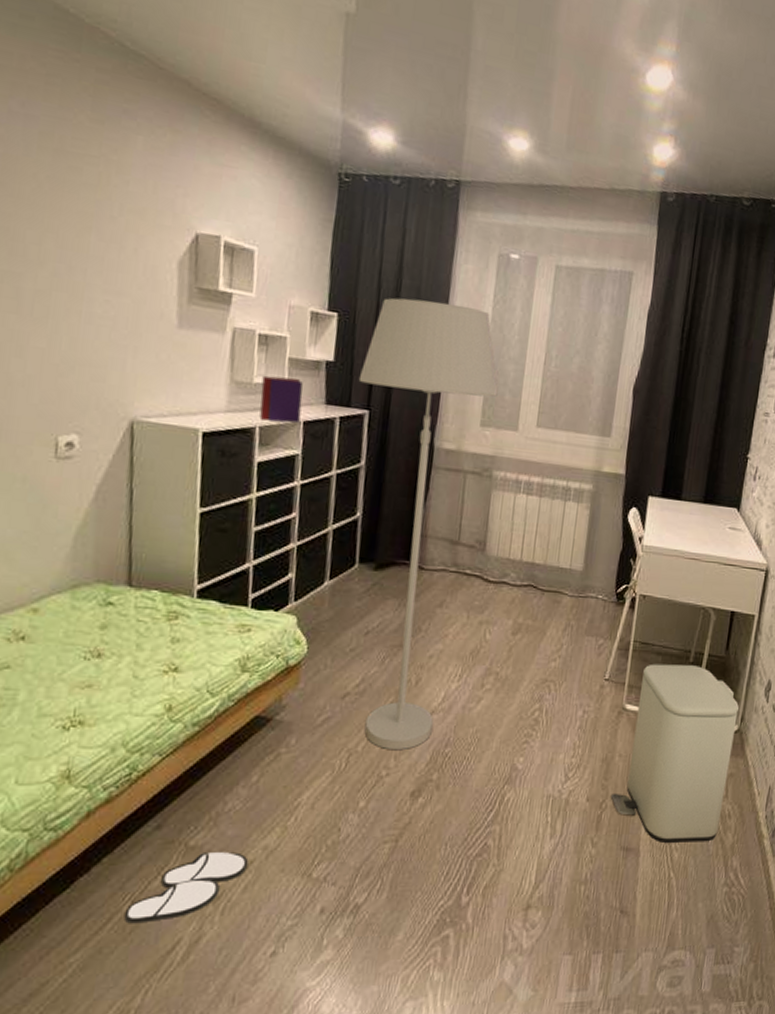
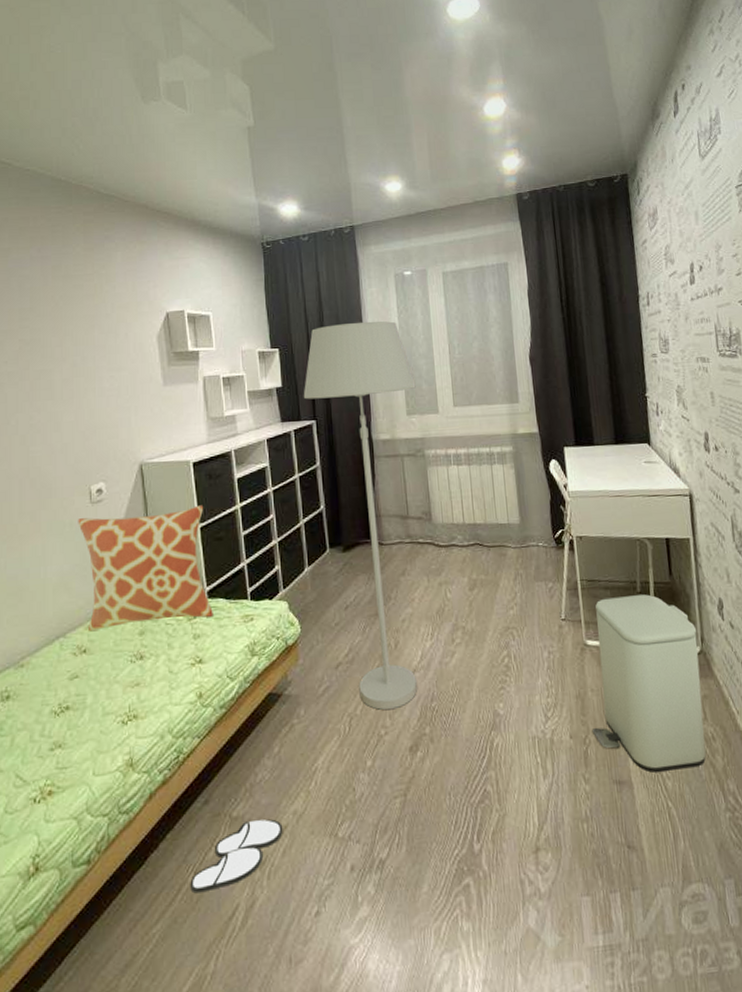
pillow: none [30,475,209,620] -> present [78,505,213,632]
books: present [259,375,303,424] -> none [230,406,264,445]

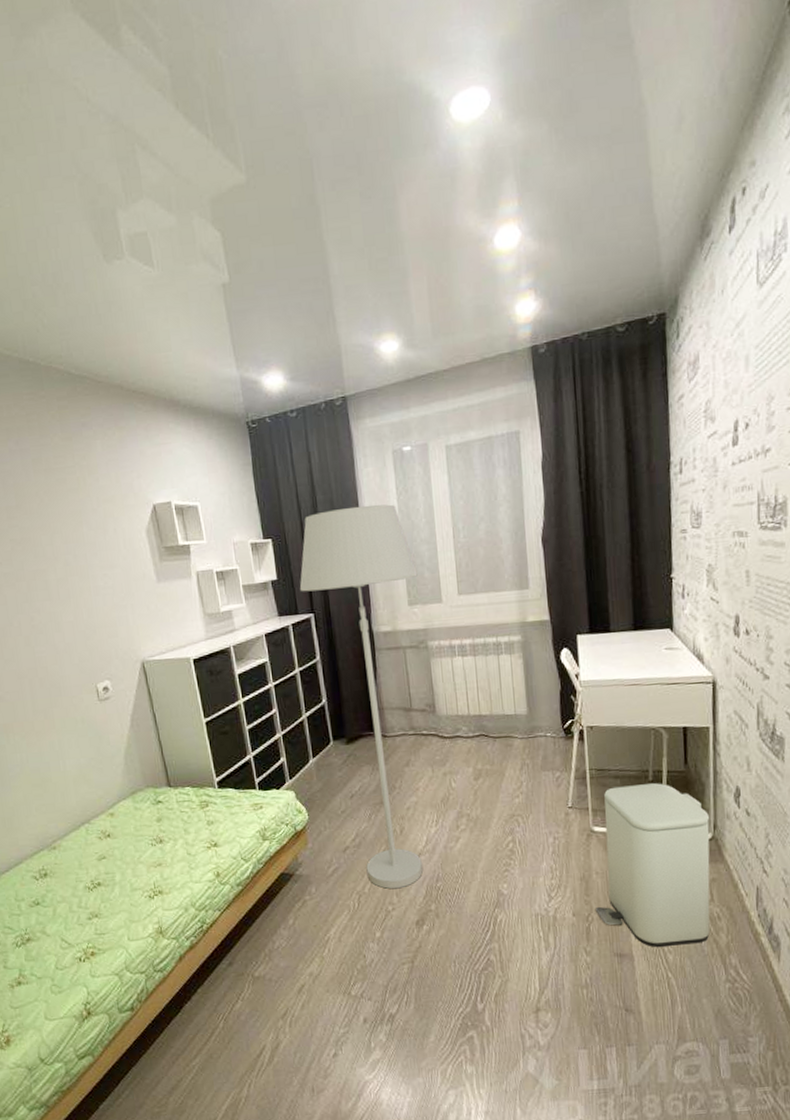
pillow: present [78,505,213,632] -> none [88,701,224,819]
slippers: present [190,819,283,894] -> none [221,979,301,1036]

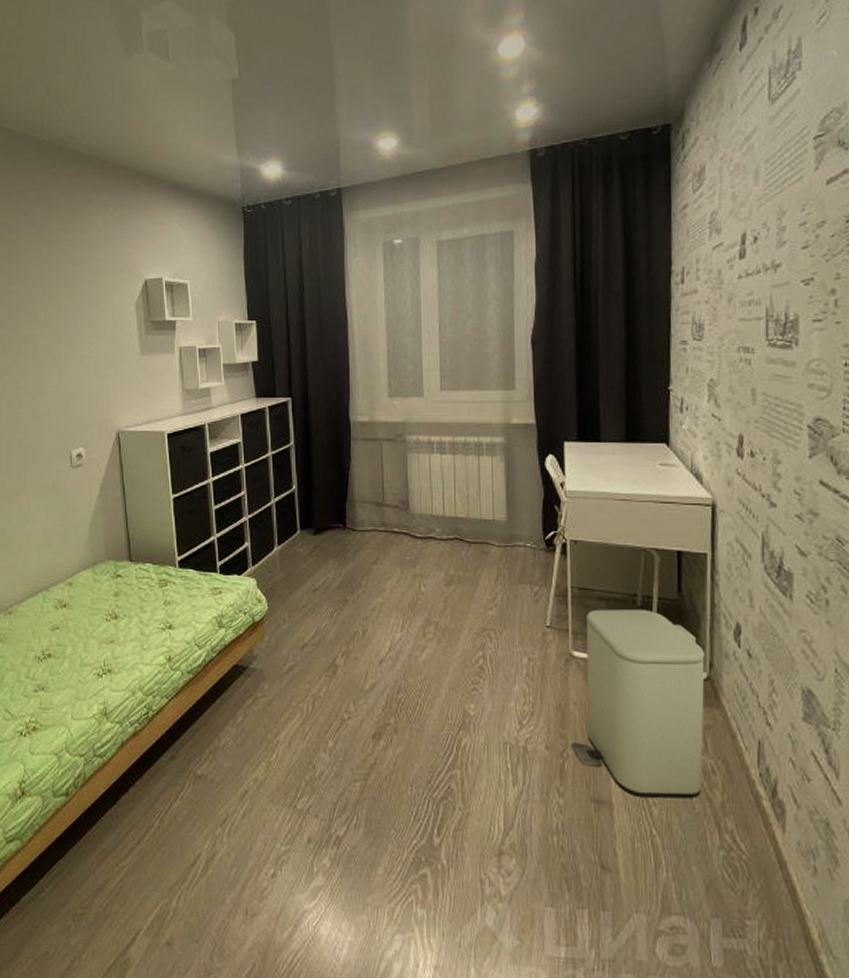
floor lamp: present [299,504,423,889] -> none [279,294,400,696]

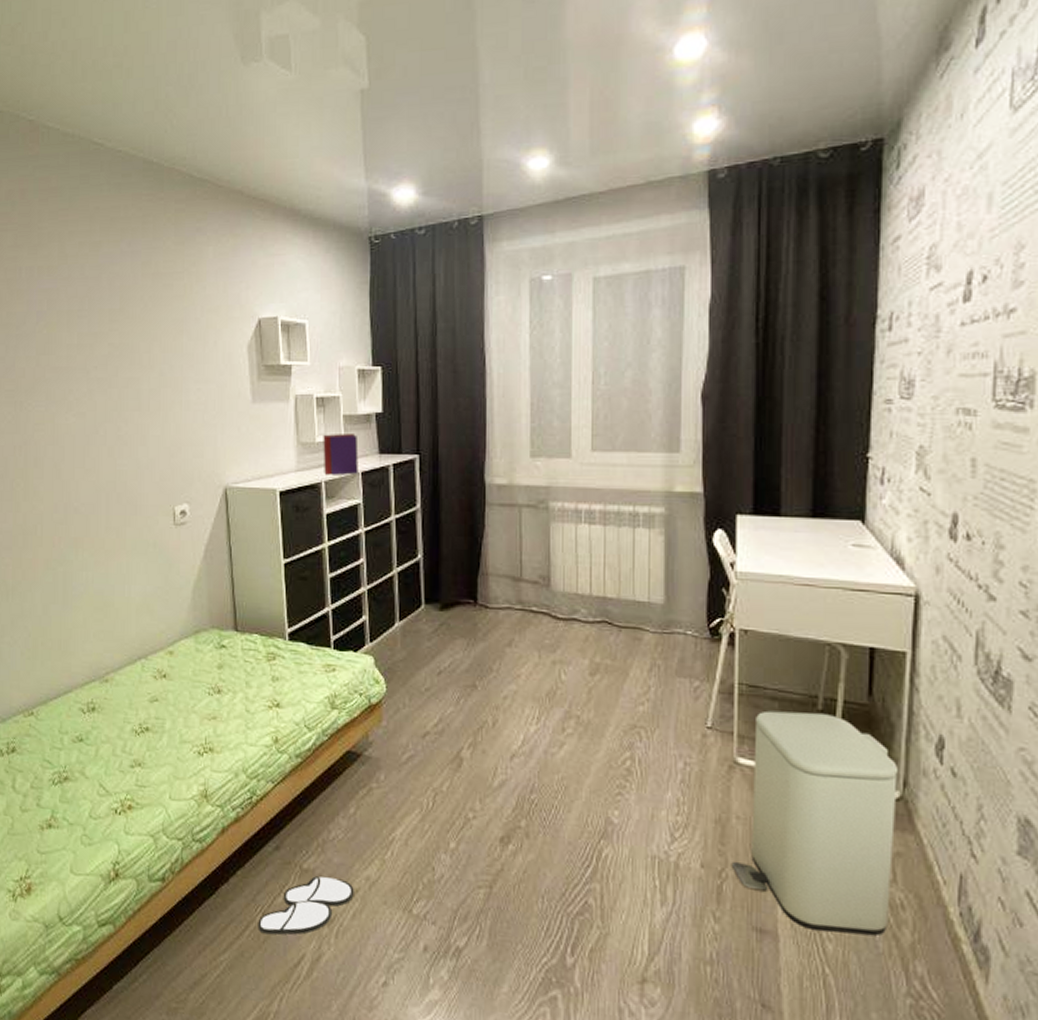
slippers: none [156,781,244,838] -> present [258,876,354,935]
books: none [205,379,238,419] -> present [323,432,359,477]

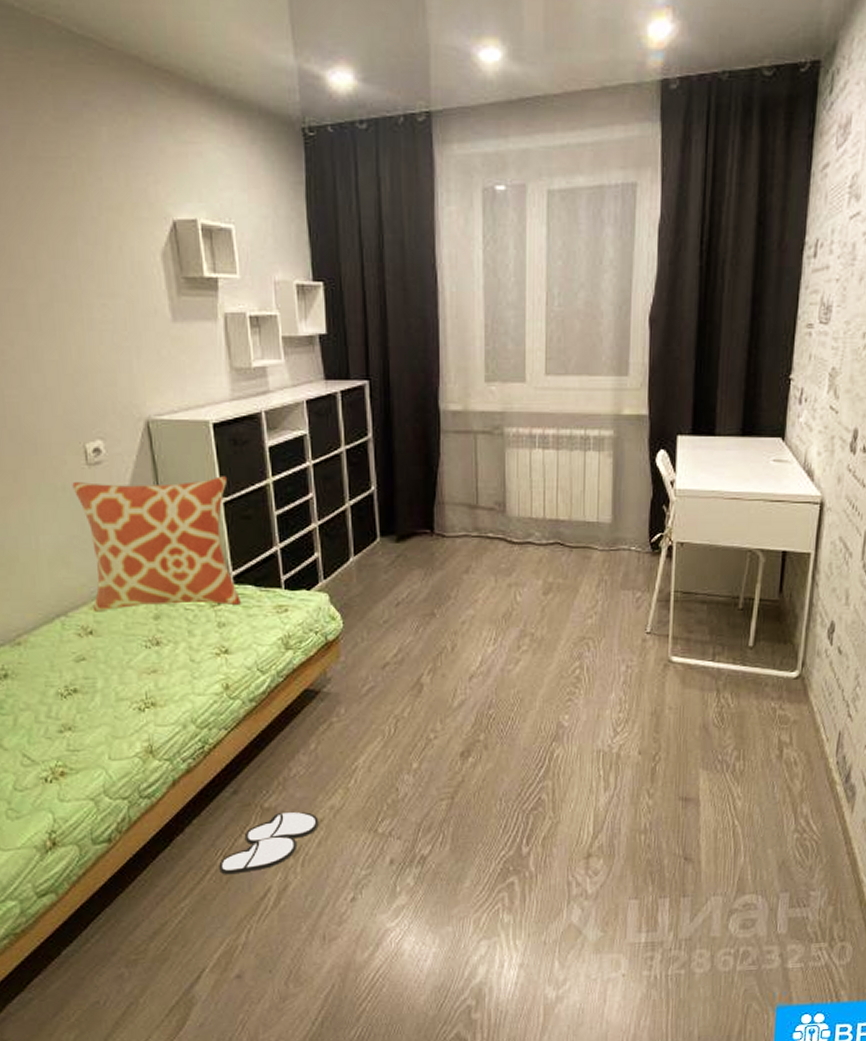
pillow: none [161,539,293,661] -> present [72,476,241,612]
books: present [323,432,359,477] -> none [260,356,303,406]
pedal bin: present [731,710,899,936] -> none [663,612,800,792]

